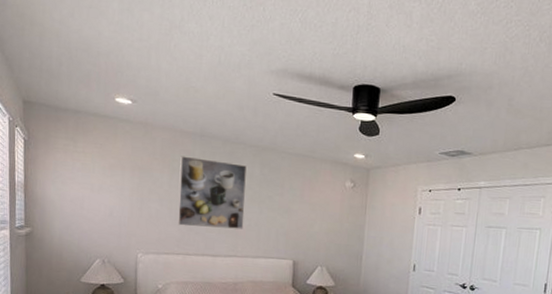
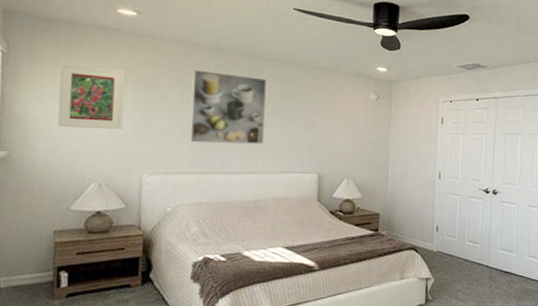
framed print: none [69,149,123,211] -> present [57,63,125,129]

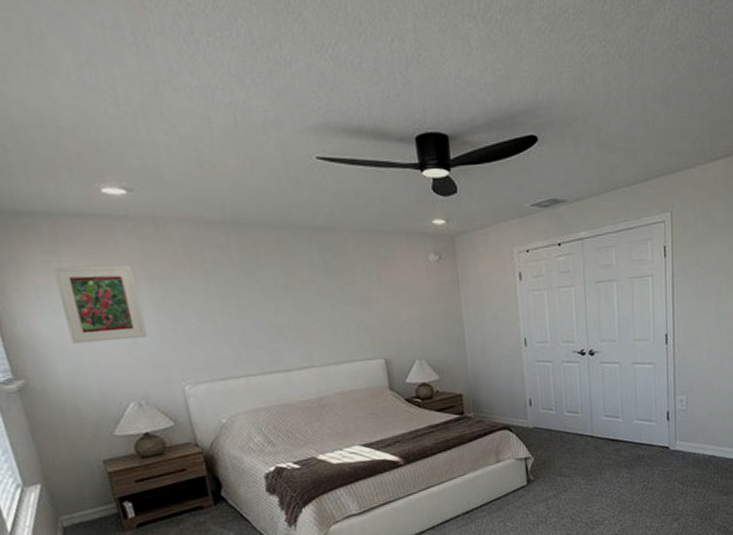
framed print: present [190,69,267,145] -> none [212,252,315,342]

